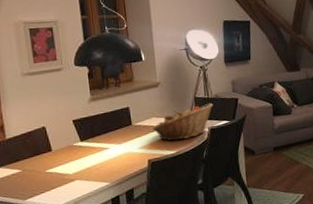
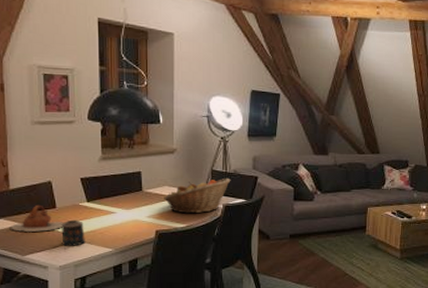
teapot: none [10,150,61,178] -> present [11,204,64,232]
candle: none [58,159,83,186] -> present [61,219,85,246]

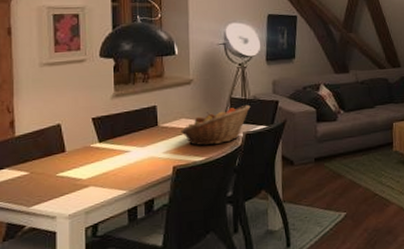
teapot: present [11,204,64,232] -> none [16,150,74,181]
candle: present [61,219,85,246] -> none [71,162,97,192]

